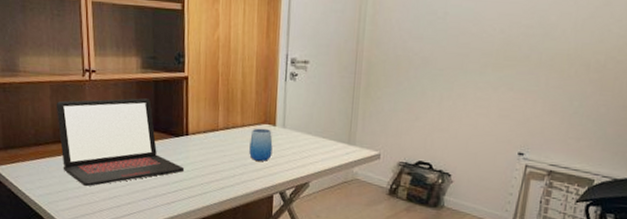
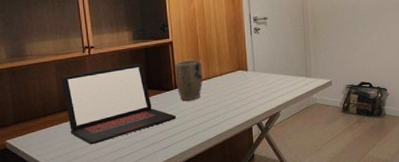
plant pot: none [187,102,221,152] -> present [174,59,203,101]
cup: present [249,128,273,161] -> none [228,74,247,101]

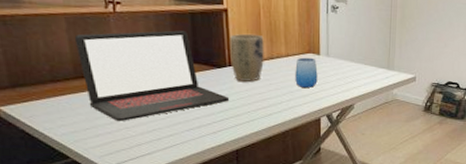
cup: none [228,74,247,101] -> present [295,57,318,88]

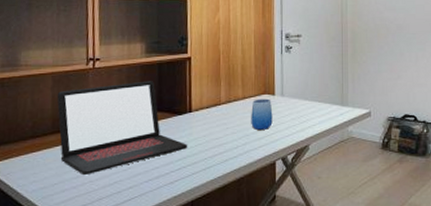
plant pot: present [229,34,264,82] -> none [190,79,222,127]

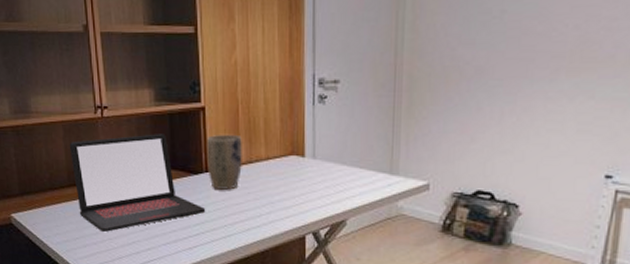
plant pot: none [190,79,222,127] -> present [206,134,242,190]
cup: present [251,98,273,130] -> none [276,160,302,198]

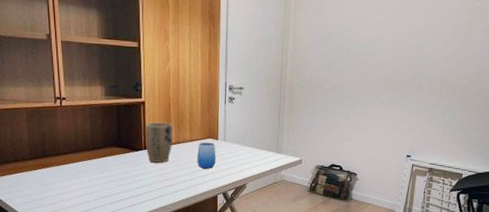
laptop: present [69,134,206,232] -> none [31,120,144,194]
cup: none [276,160,302,198] -> present [197,142,216,168]

